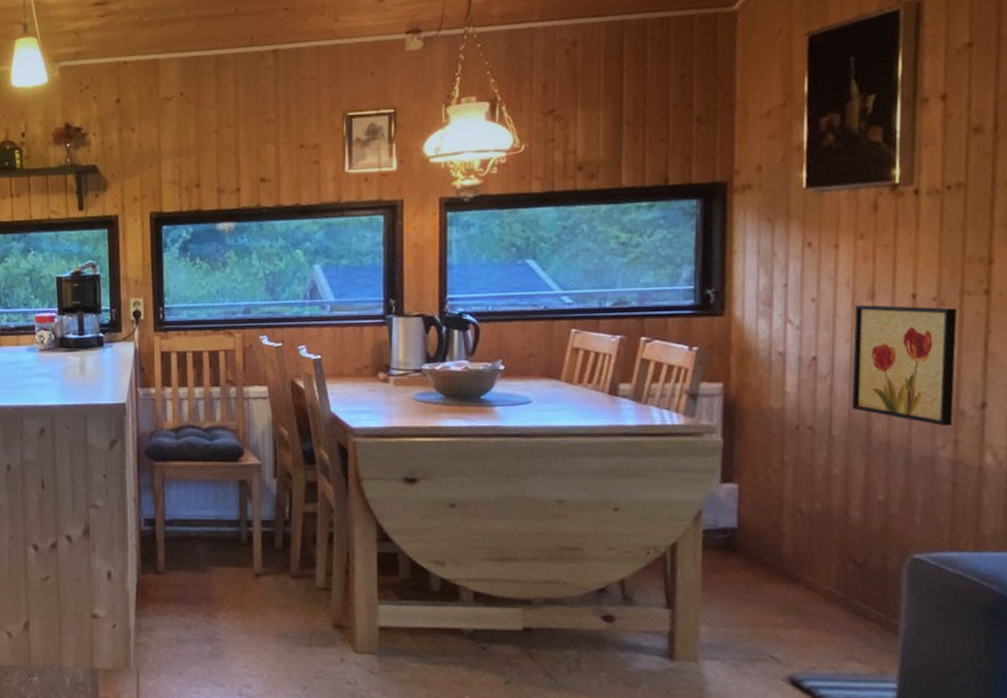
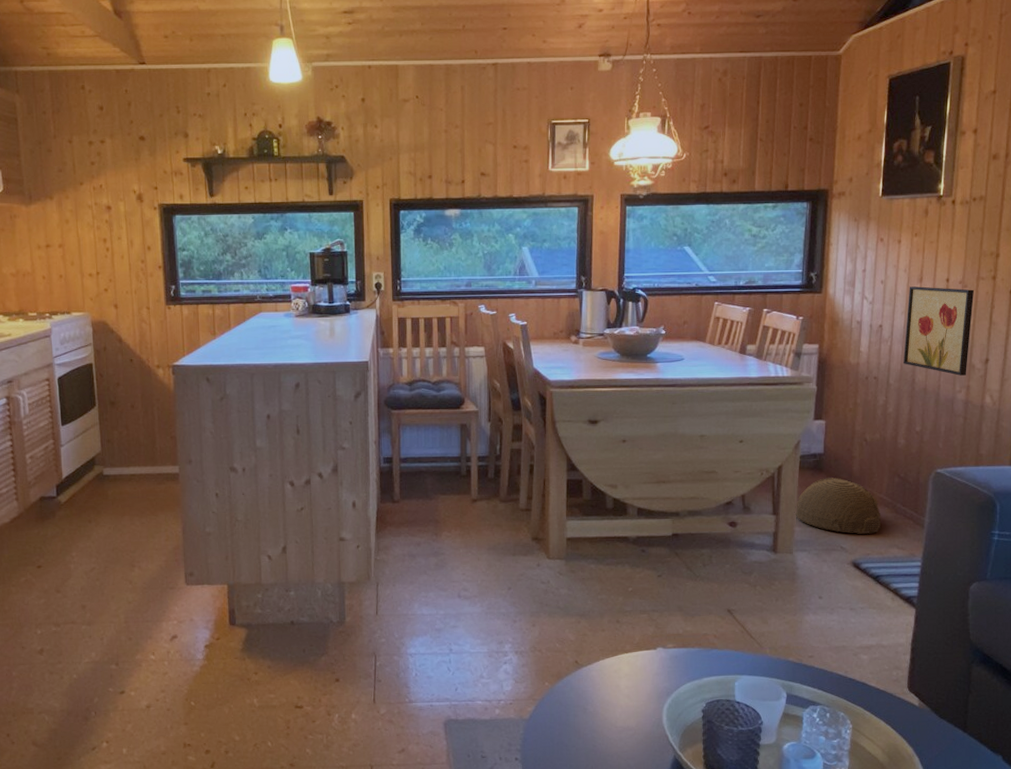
woven basket: none [697,561,830,640] -> present [794,477,881,534]

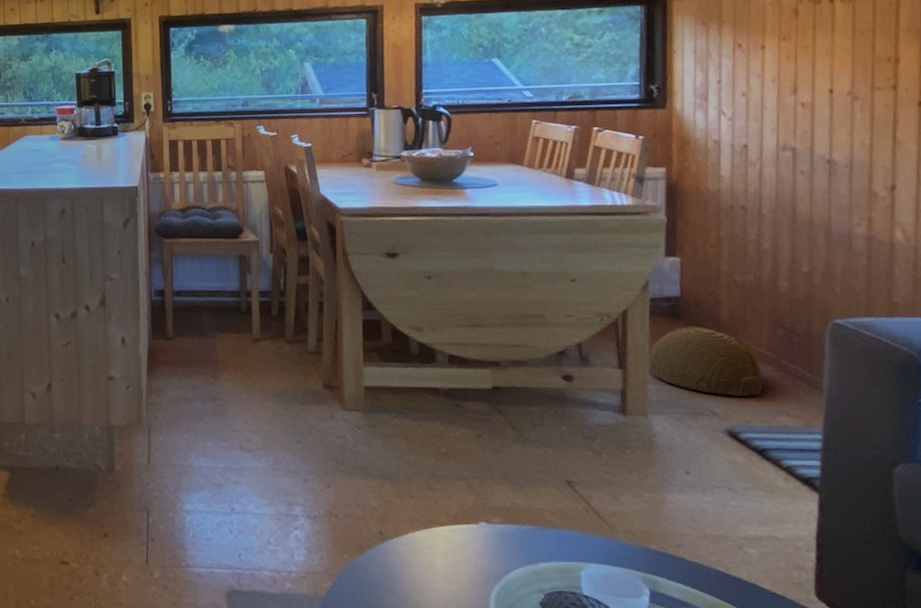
wall art: present [904,286,975,376] -> none [778,99,869,205]

